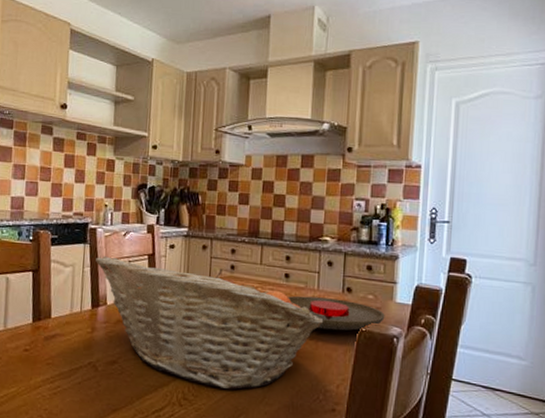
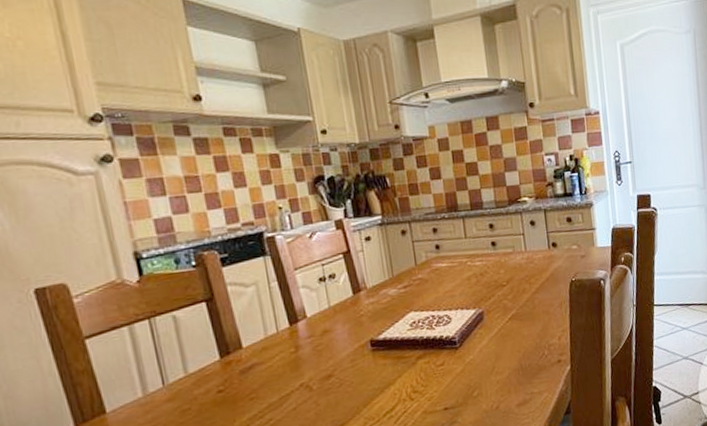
fruit basket: present [96,256,324,389] -> none [282,250,536,373]
plate: present [288,295,385,331] -> none [498,255,590,289]

